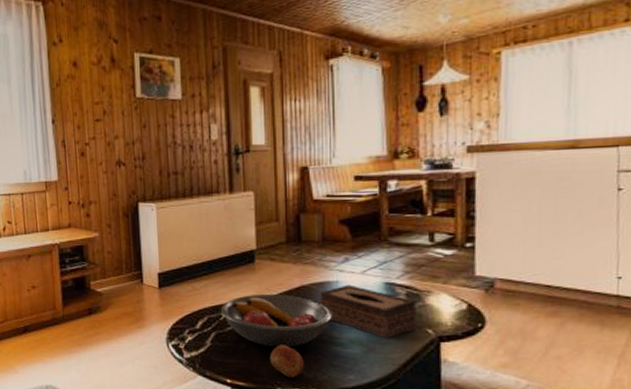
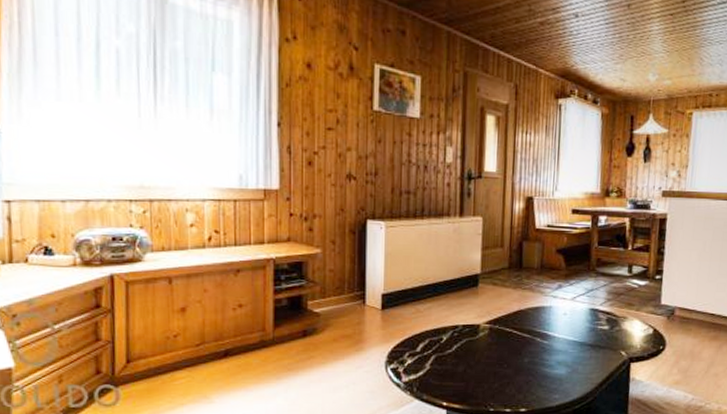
fruit bowl: present [221,293,332,347] -> none [443,317,544,369]
apple: present [269,345,304,377] -> none [485,367,516,398]
tissue box: present [320,284,417,339] -> none [534,310,615,360]

